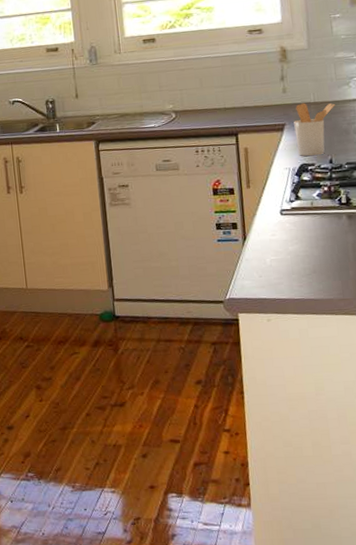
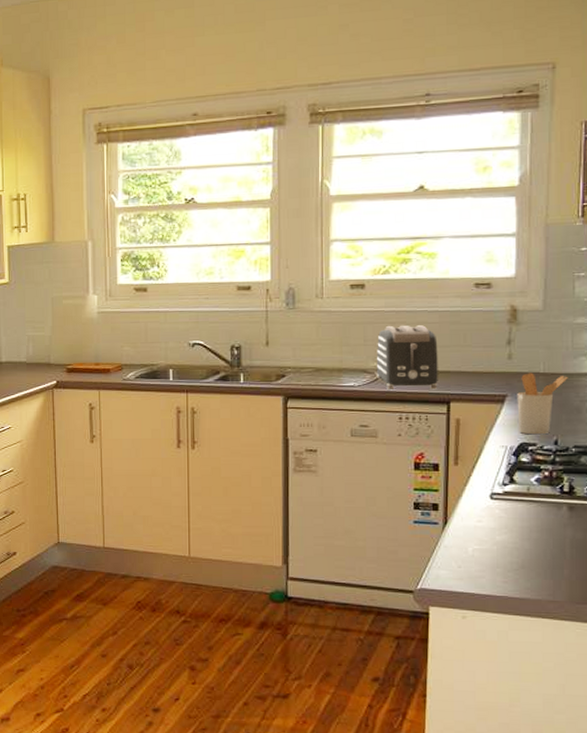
toaster: none [170,70,226,128] -> present [376,325,438,390]

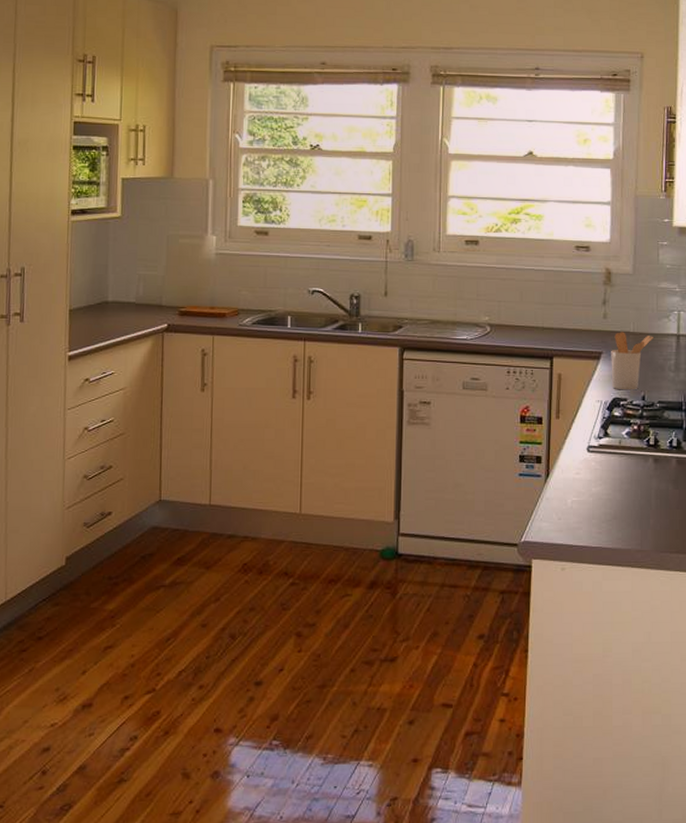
toaster: present [376,325,438,390] -> none [487,281,543,345]

